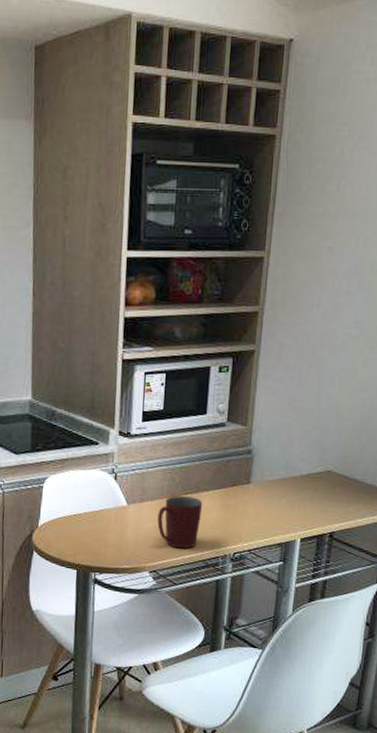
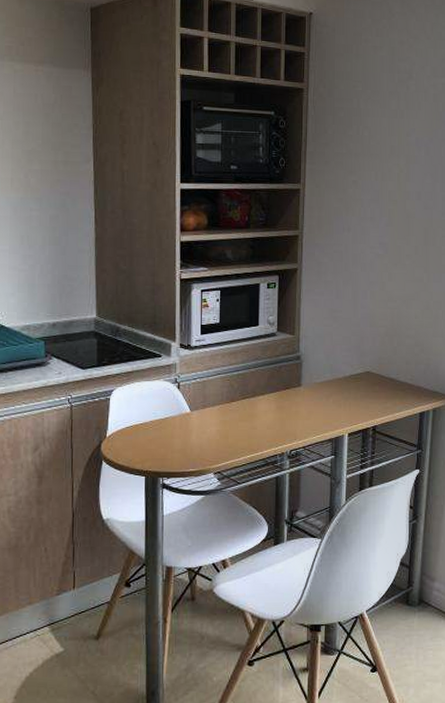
mug: present [157,496,203,548] -> none [219,401,260,449]

